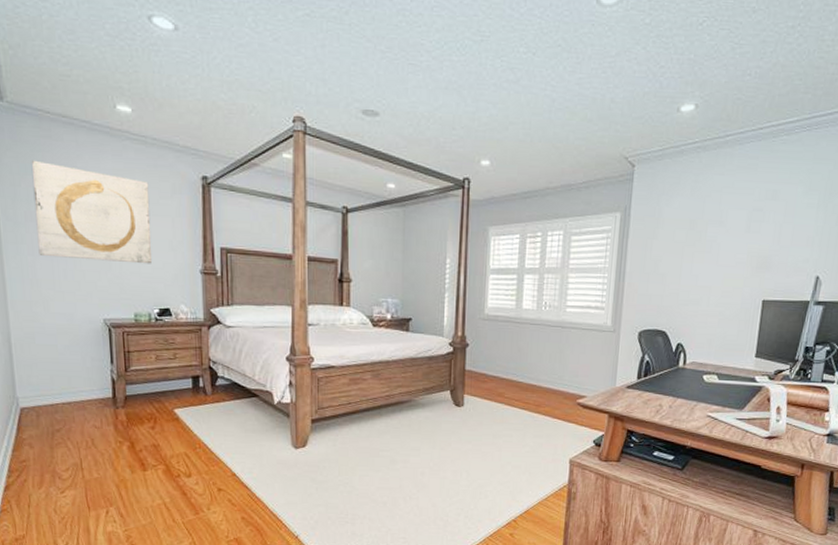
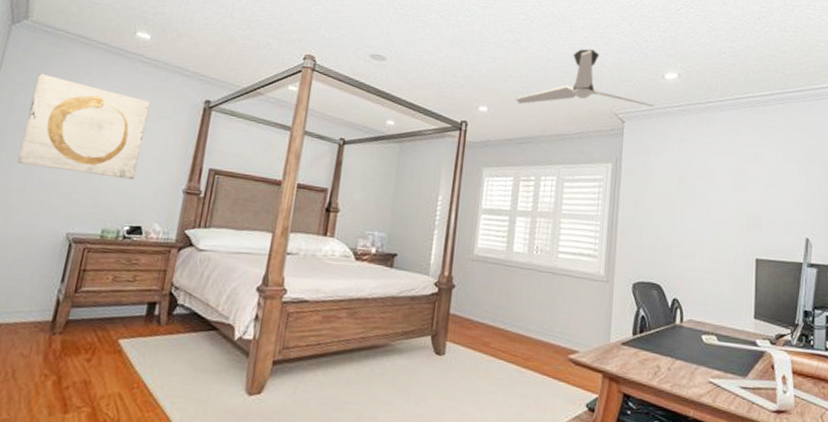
ceiling fan: none [519,83,668,155] -> present [515,49,655,107]

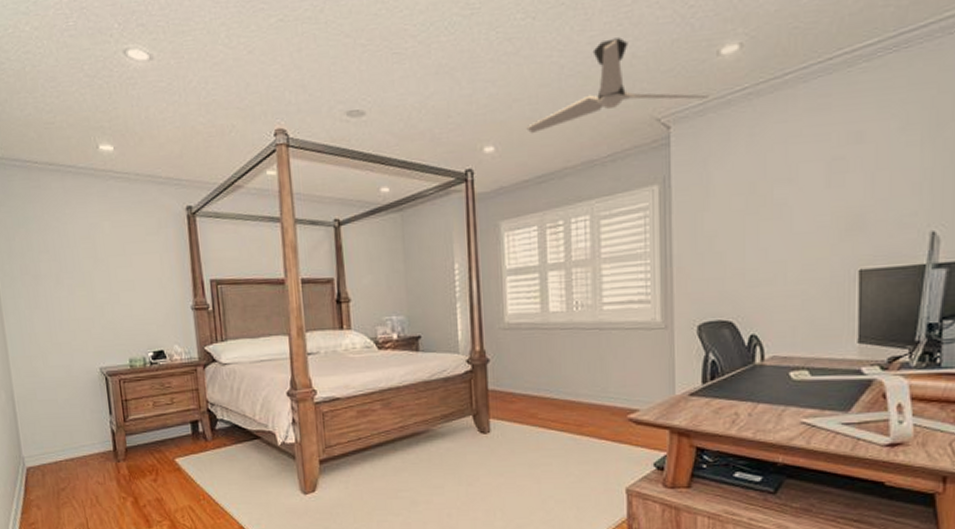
wall art: present [17,73,150,180] -> none [23,212,143,309]

